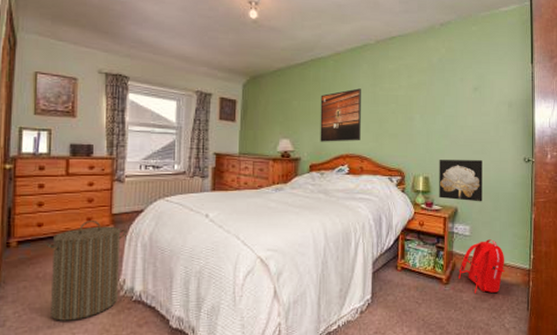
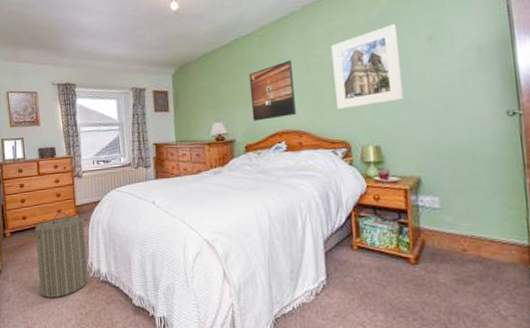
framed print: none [397,71,452,141] -> present [331,23,405,110]
wall art: present [439,160,483,202] -> none [391,120,453,169]
backpack: present [459,239,505,293] -> none [430,211,494,274]

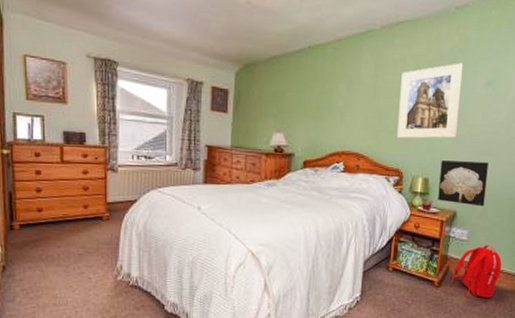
laundry hamper: present [29,212,89,298] -> none [45,208,122,300]
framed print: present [248,60,296,121] -> none [315,80,362,138]
wall art: none [391,120,453,169] -> present [438,160,489,207]
backpack: none [430,211,494,274] -> present [451,245,502,298]

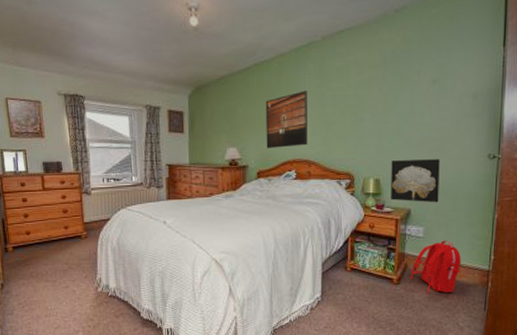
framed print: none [315,80,362,138] -> present [265,90,308,148]
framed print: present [397,63,464,139] -> none [346,64,407,143]

